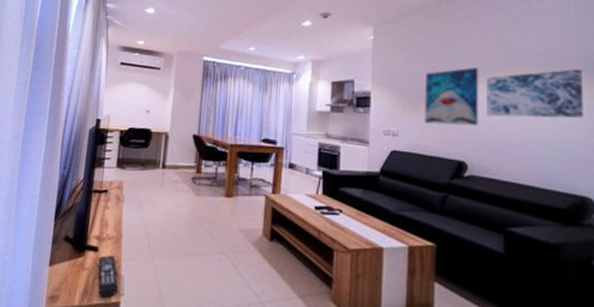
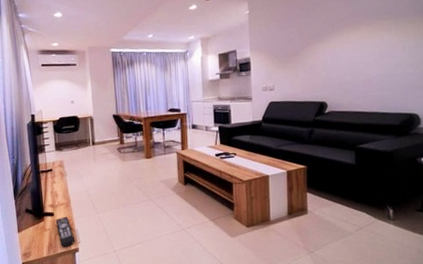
wall art: present [425,67,479,127] -> none [292,25,335,77]
wall art: present [487,68,583,119] -> none [340,14,413,63]

